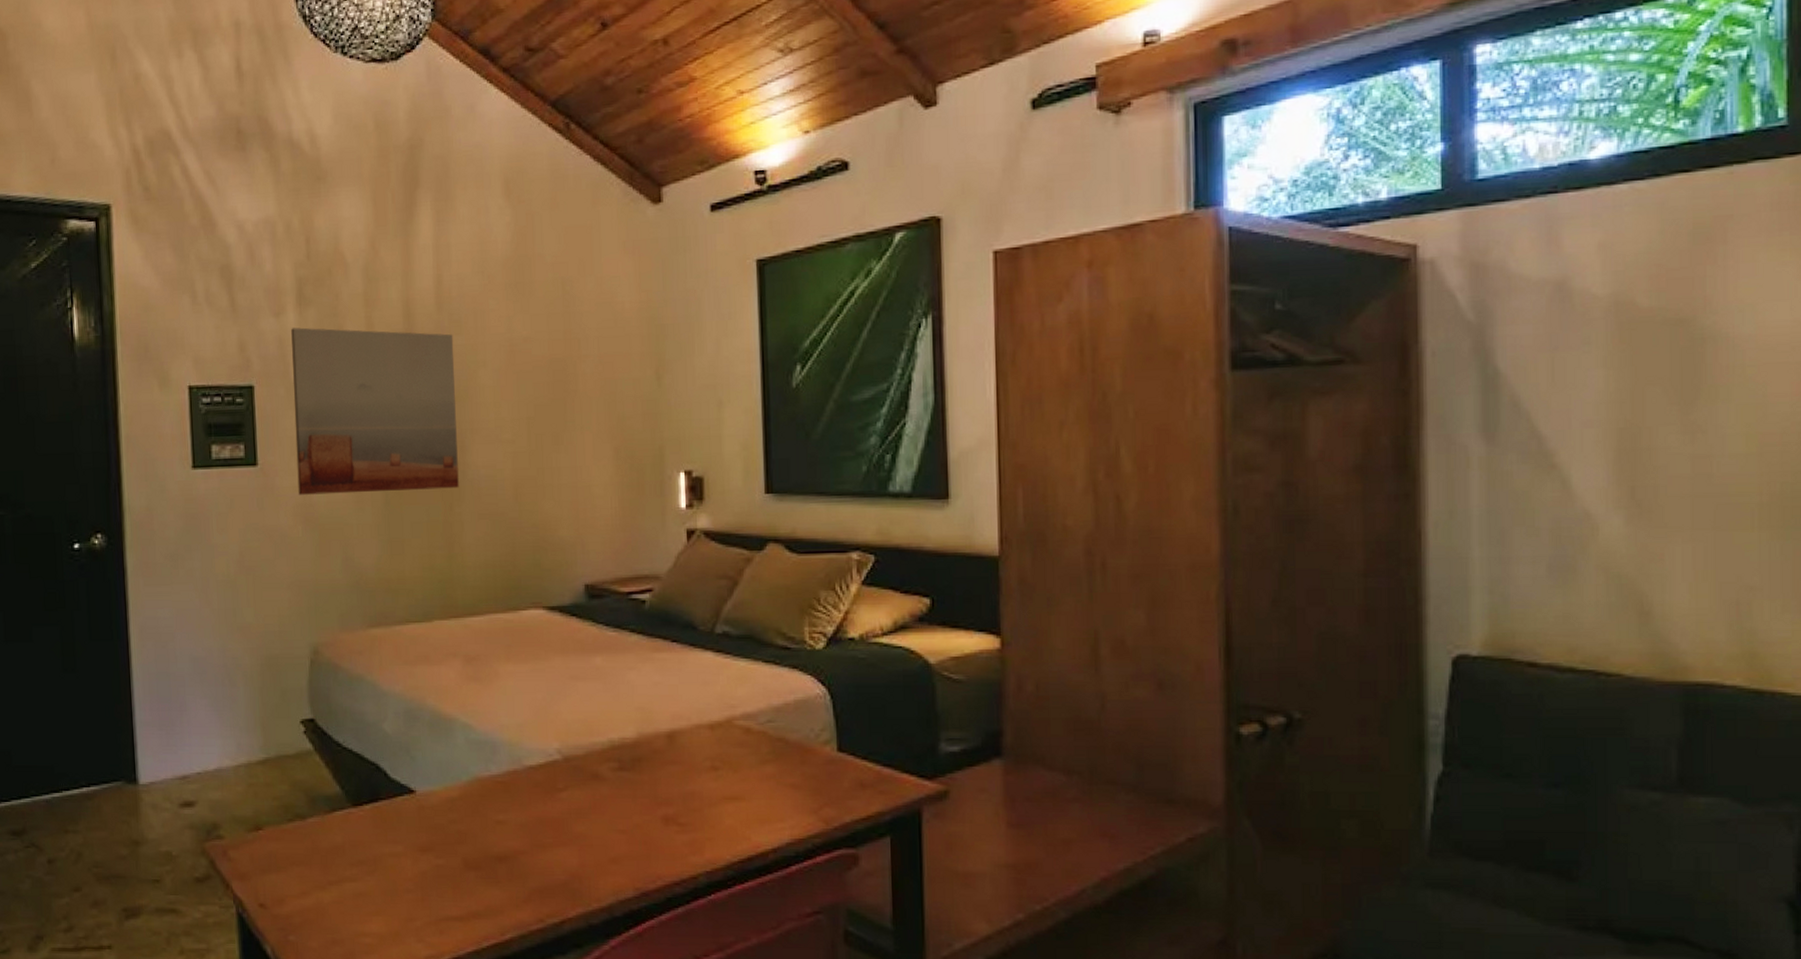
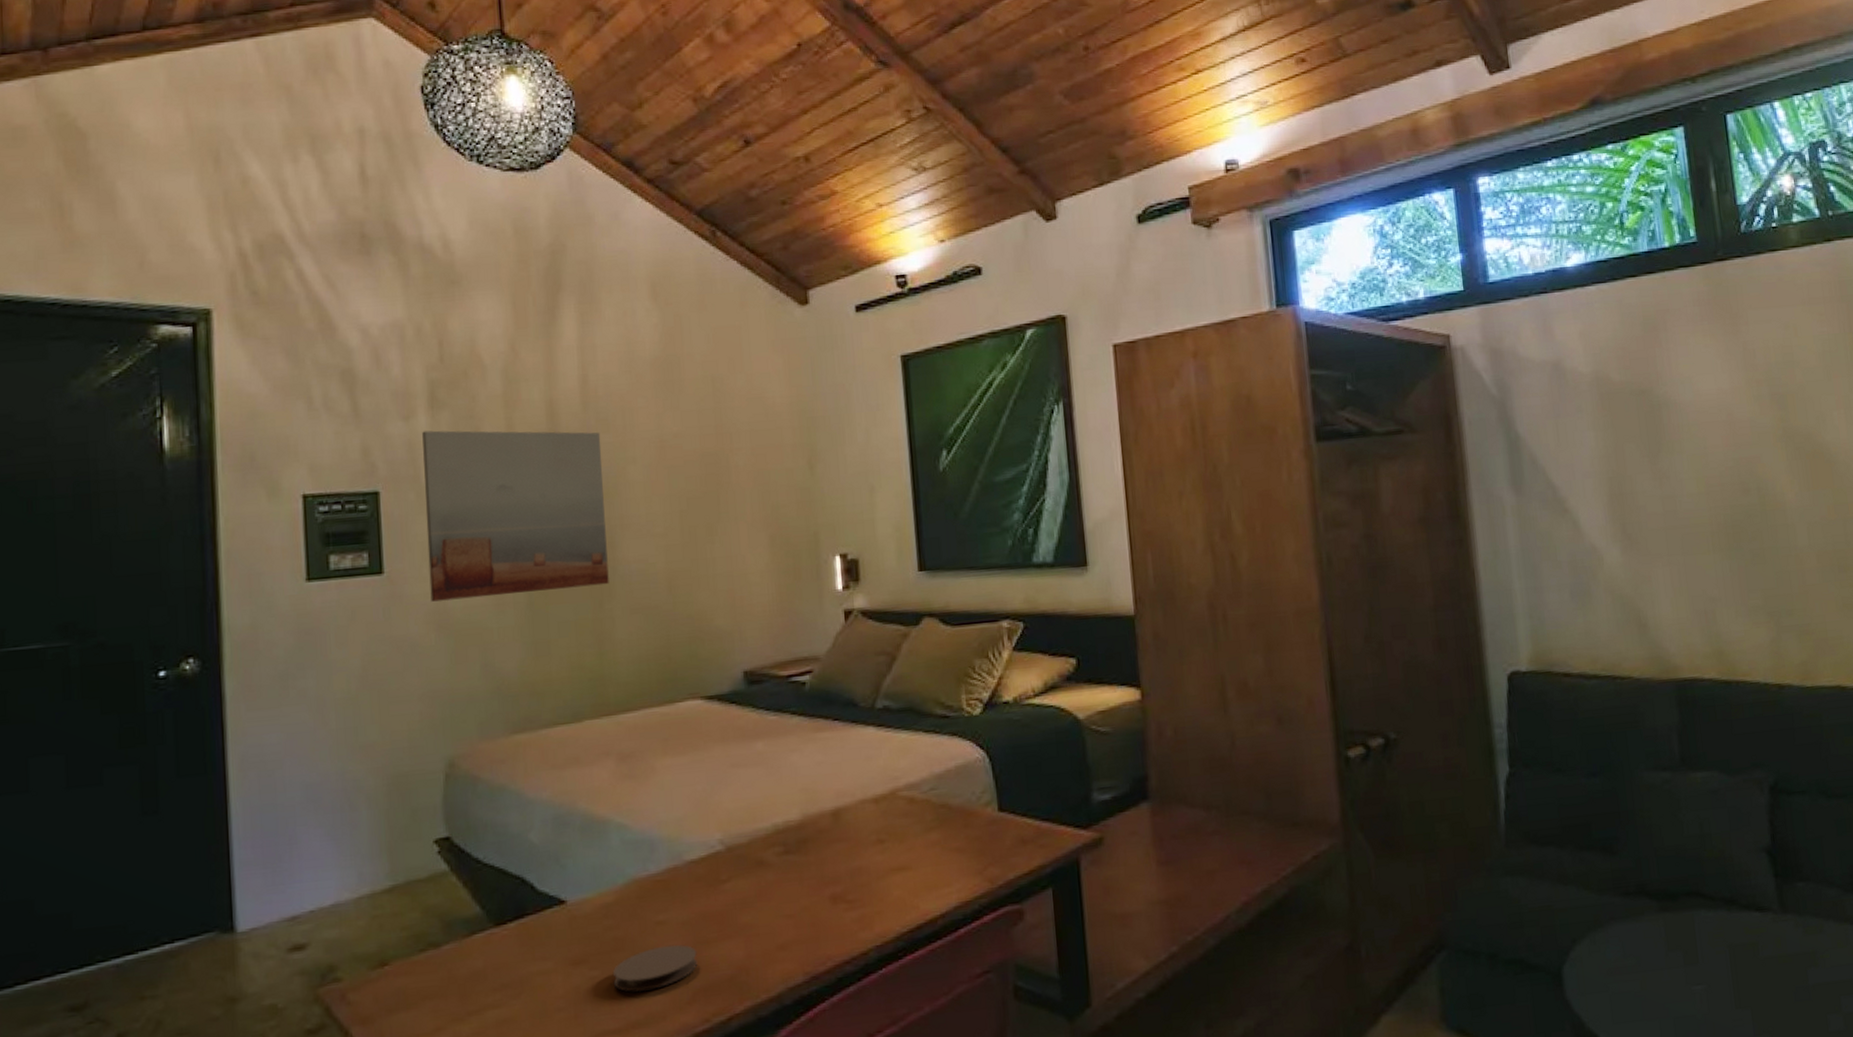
coaster: none [456,844,534,885] -> present [612,944,698,993]

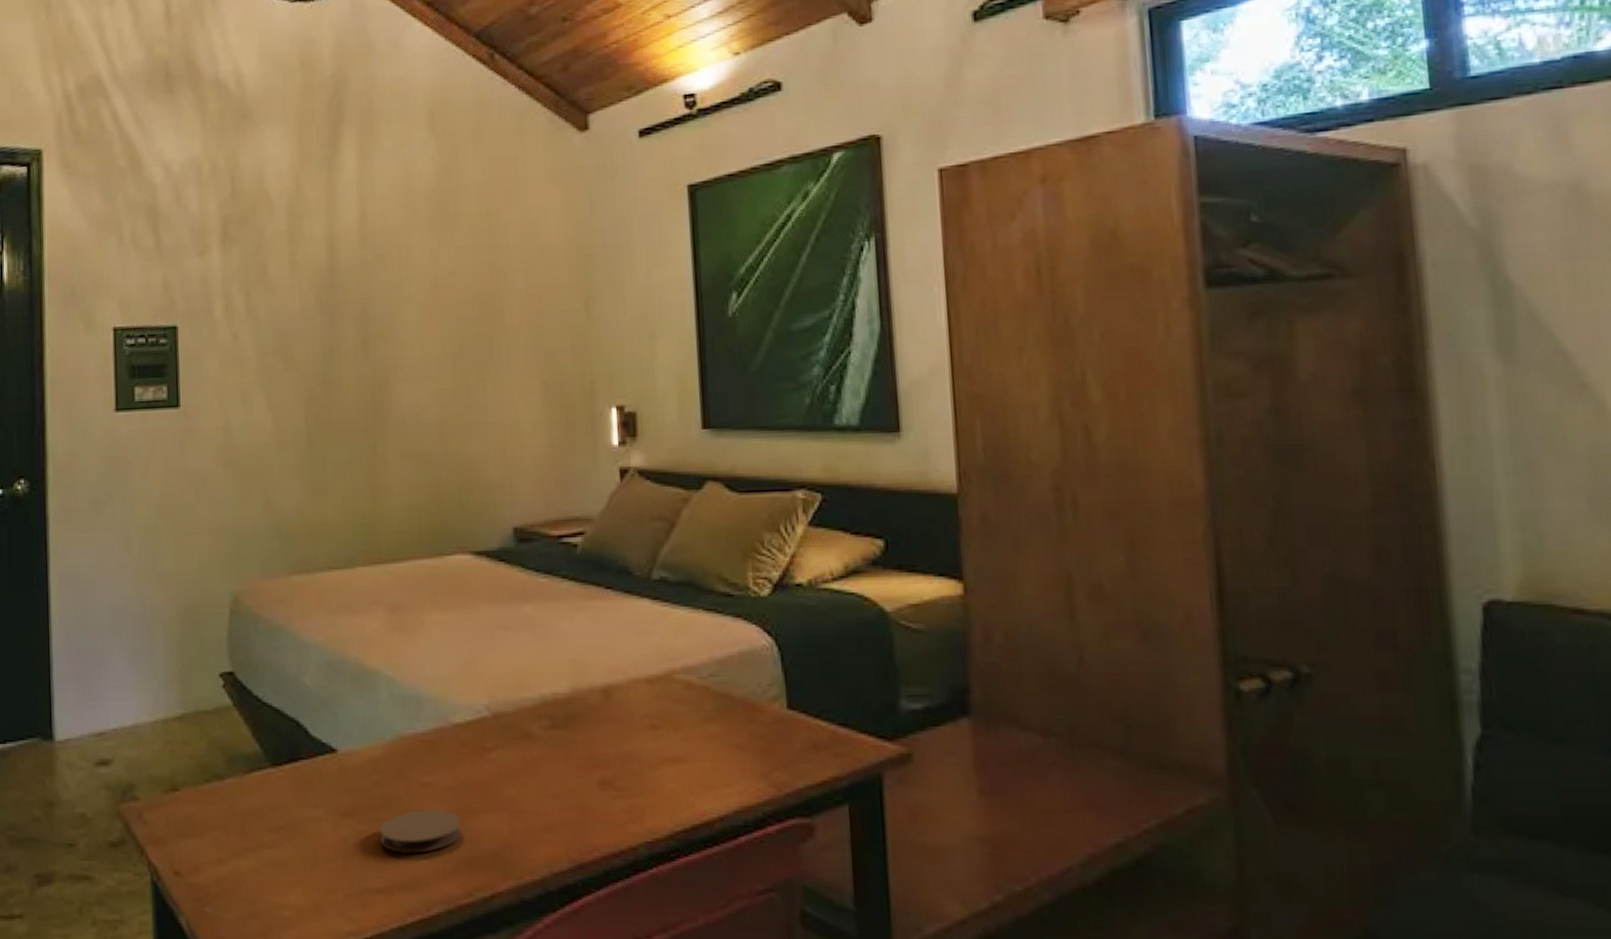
wall art: present [422,430,609,602] -> none [215,266,383,437]

